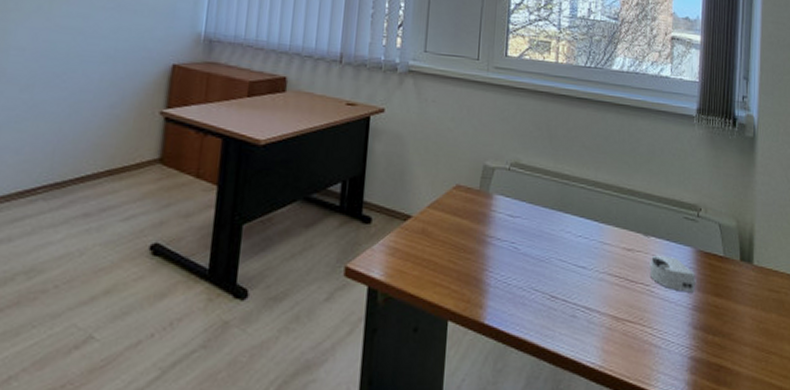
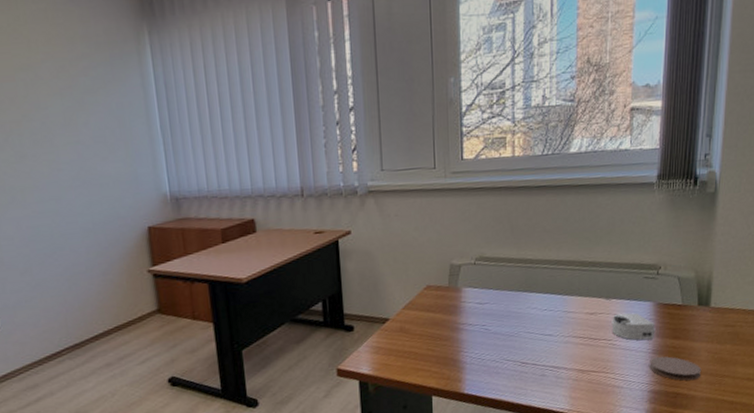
coaster: none [690,315,746,352] -> present [649,356,702,381]

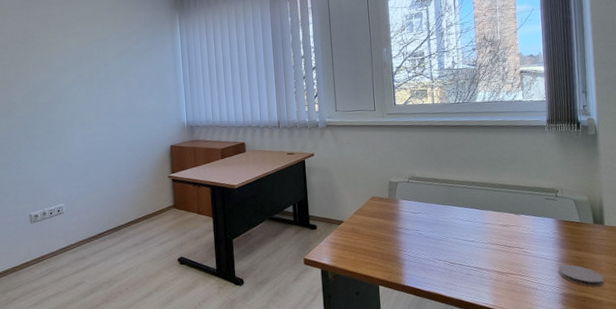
computer mouse: present [611,312,655,340] -> none [522,226,560,250]

